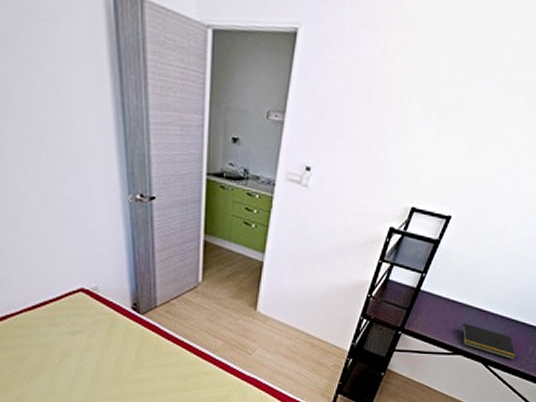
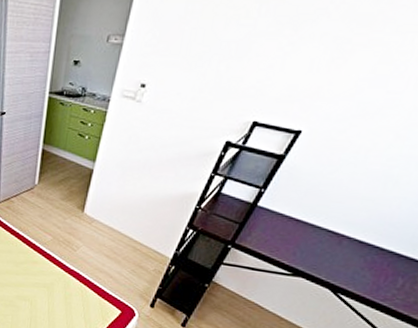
notepad: present [459,322,516,360] -> none [302,243,378,292]

